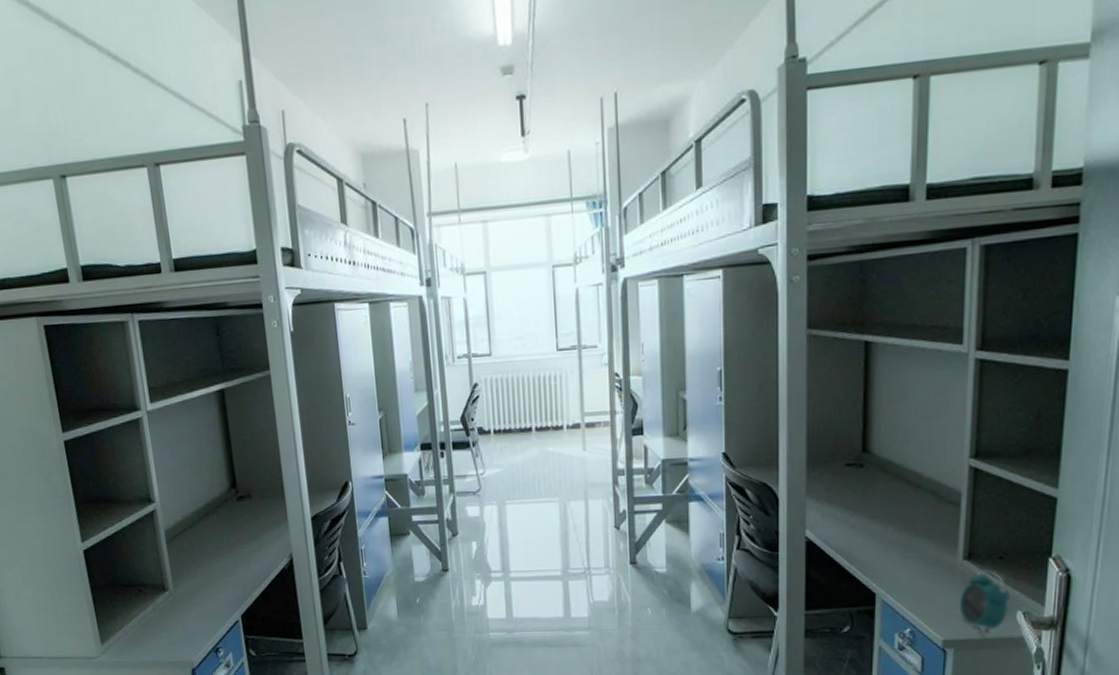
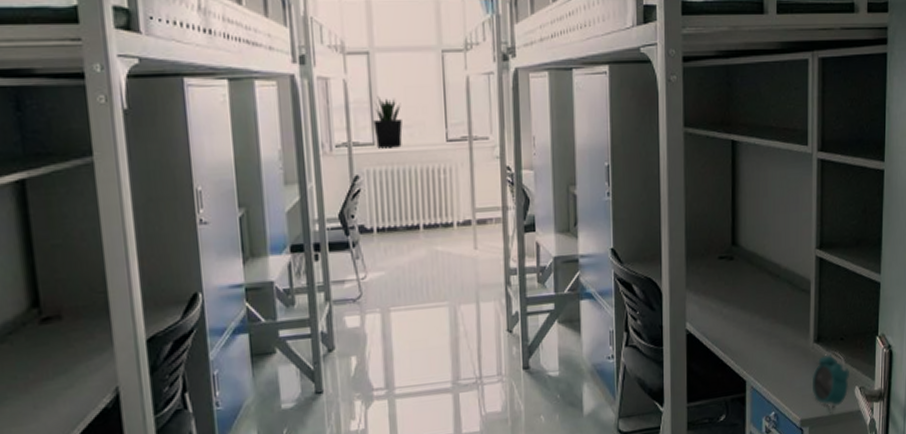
planter: none [490,312,516,359] -> present [373,97,403,149]

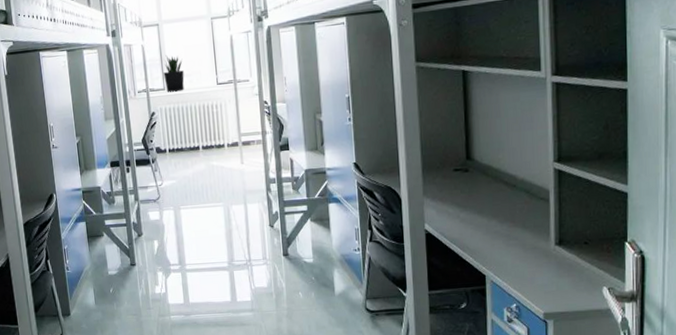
alarm clock: present [812,350,849,413] -> none [554,253,596,310]

